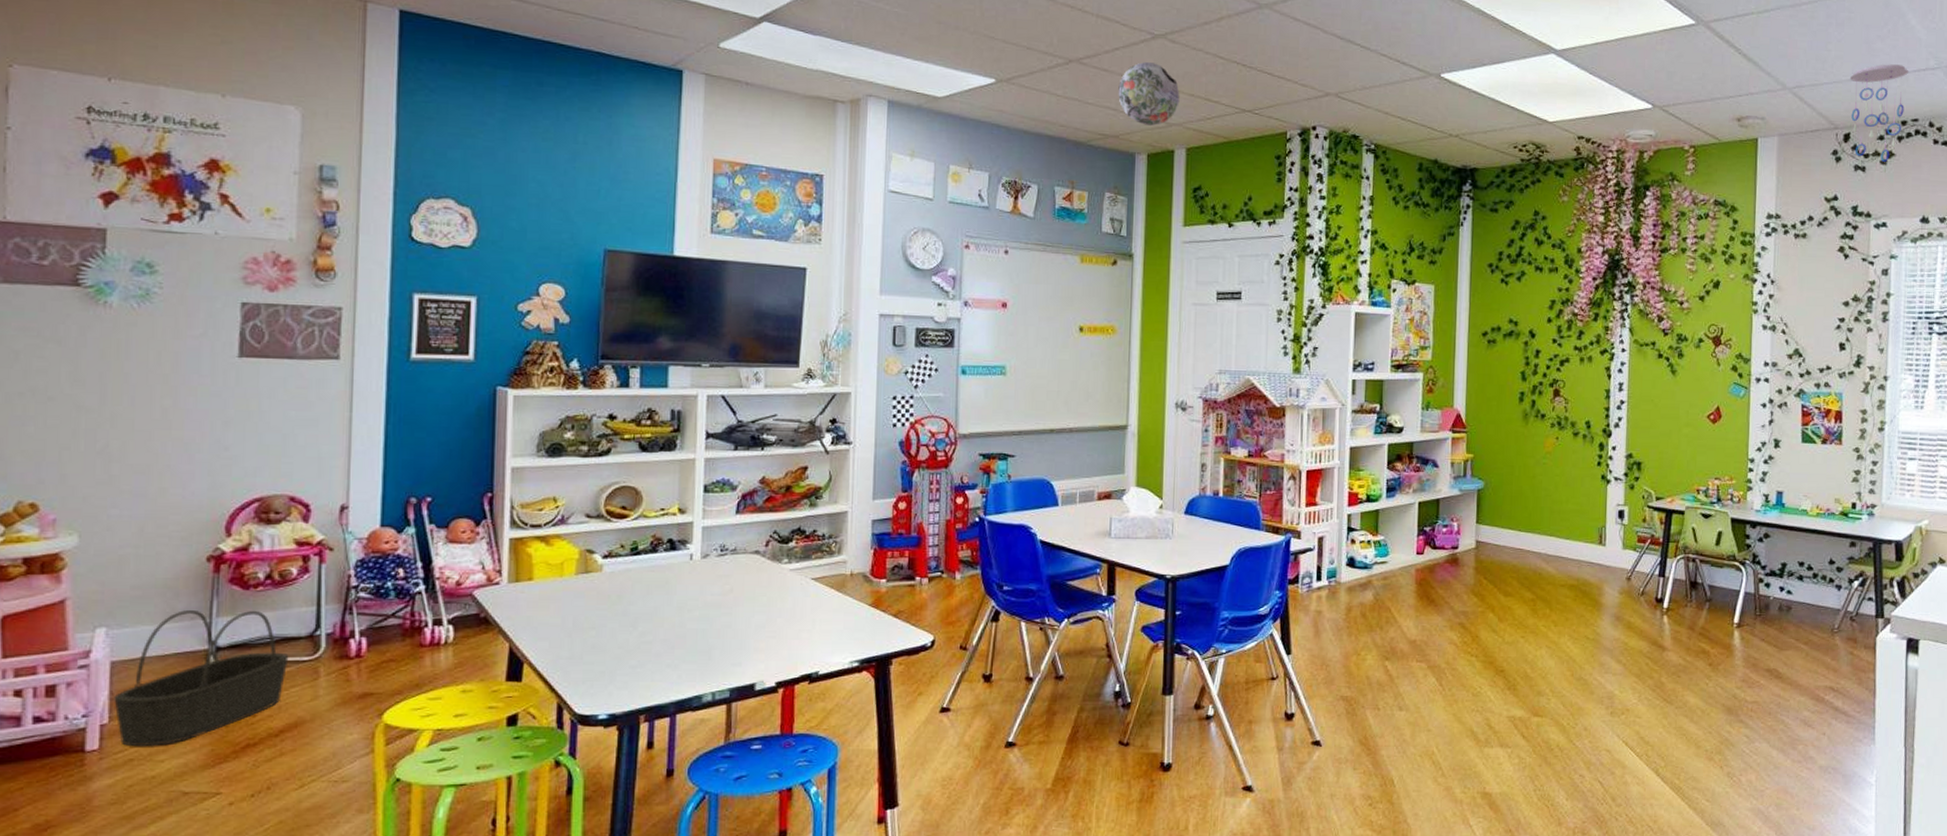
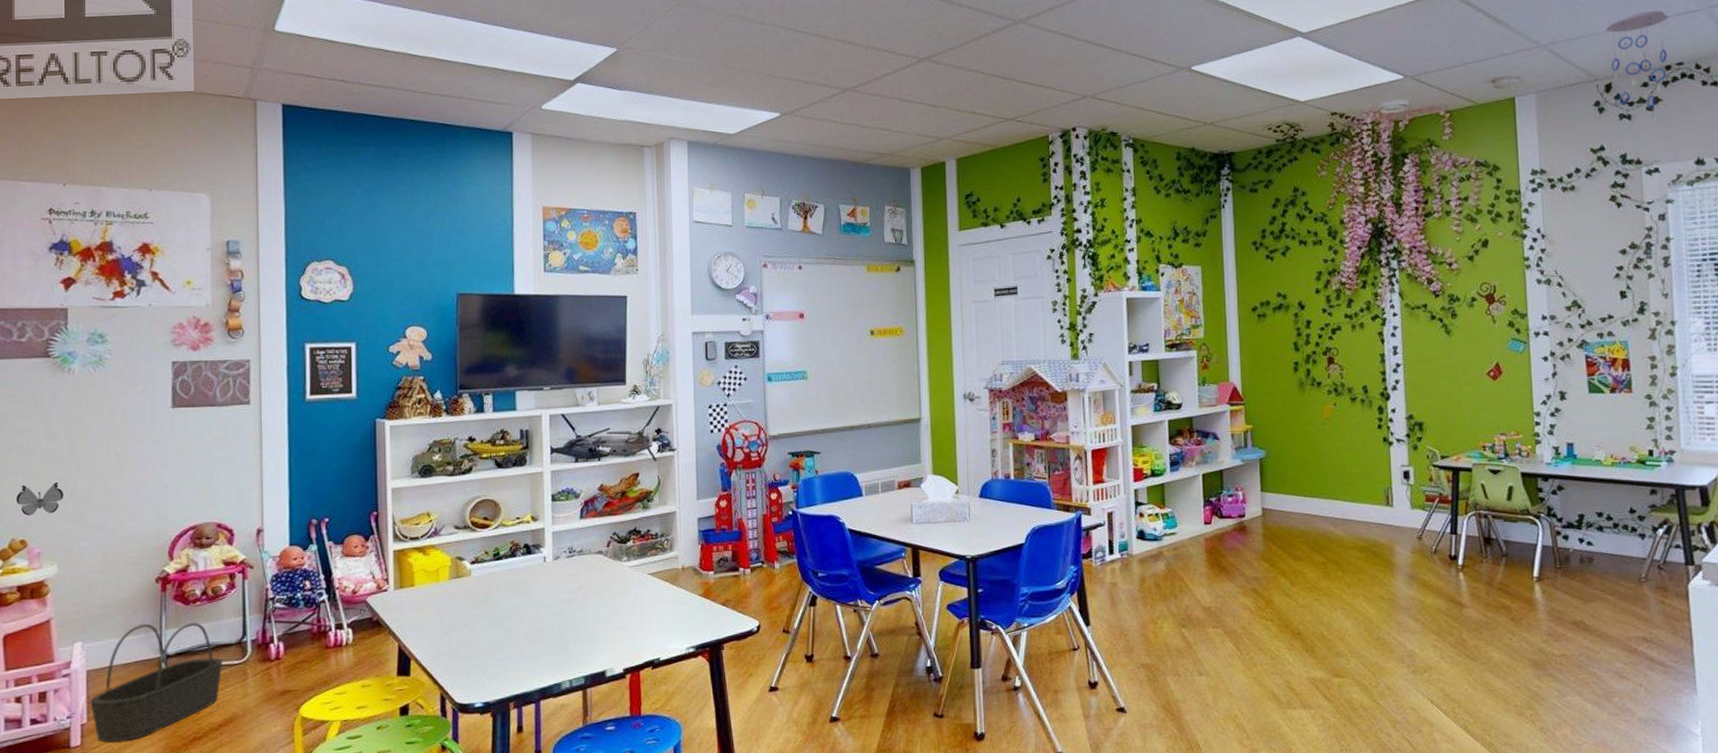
decorative butterfly: none [27,437,90,475] -> present [16,482,63,516]
paper lantern: present [1118,62,1180,126] -> none [890,84,947,142]

